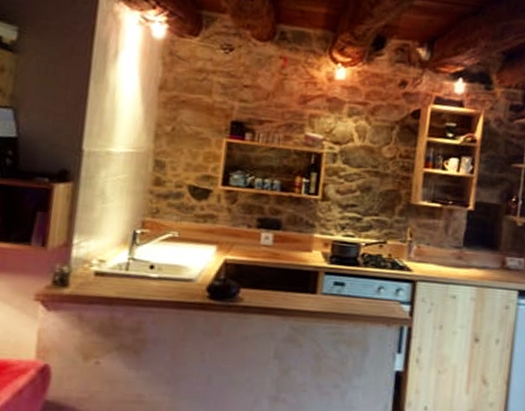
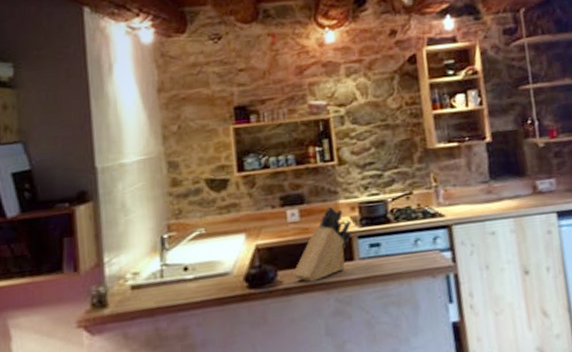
knife block: none [254,237,322,305] -> present [292,206,353,282]

